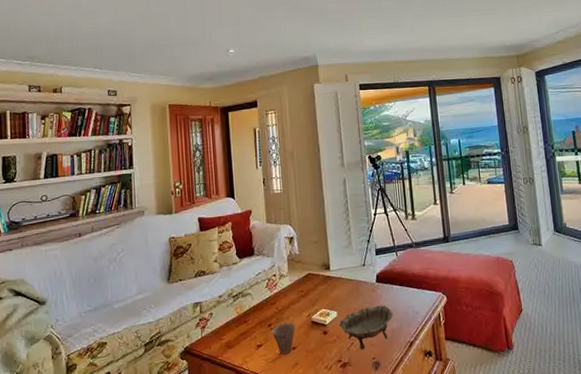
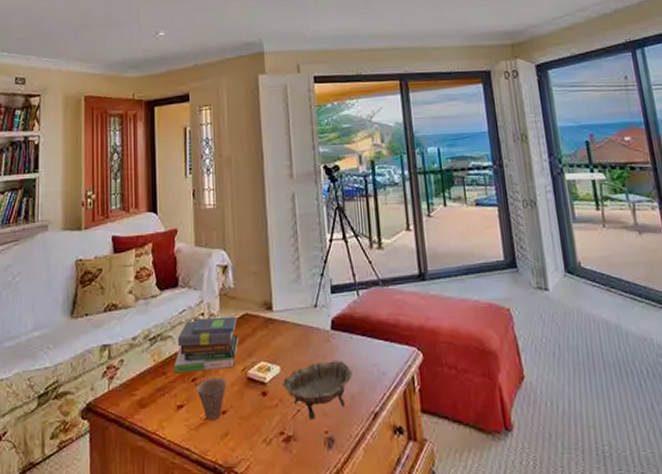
books: none [254,276,305,321] -> present [175,316,239,374]

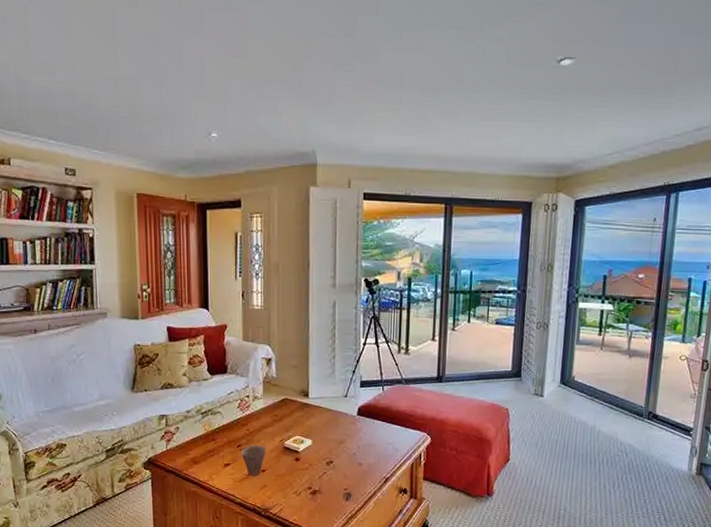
books: present [175,316,239,374] -> none [223,399,279,441]
decorative bowl: present [282,360,353,420] -> none [312,439,371,480]

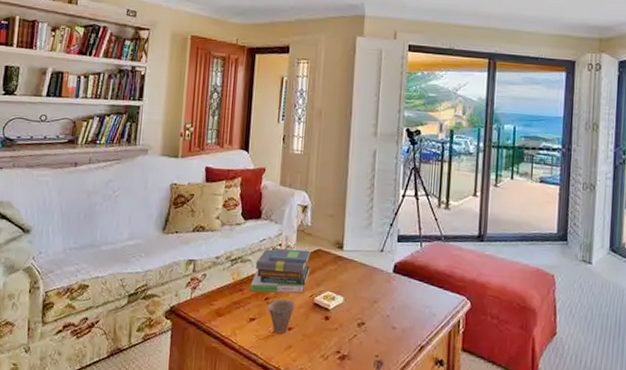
books: none [223,399,279,441] -> present [250,248,311,293]

